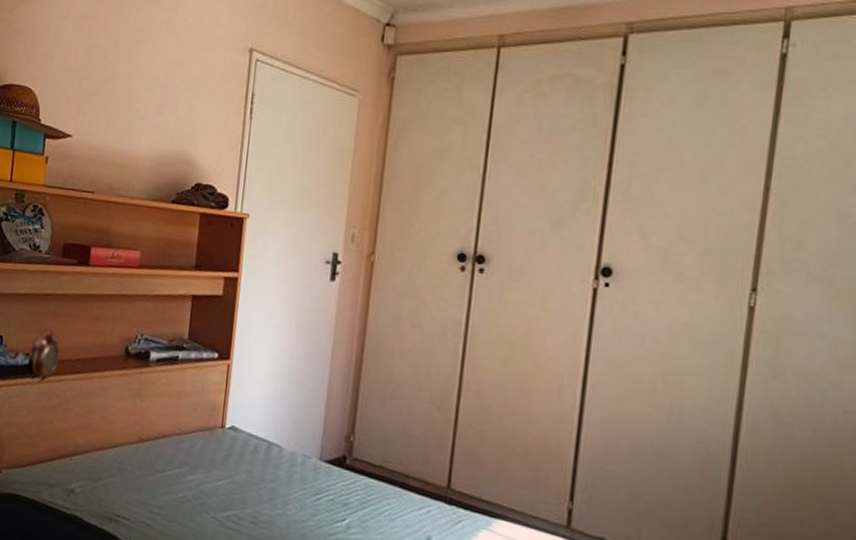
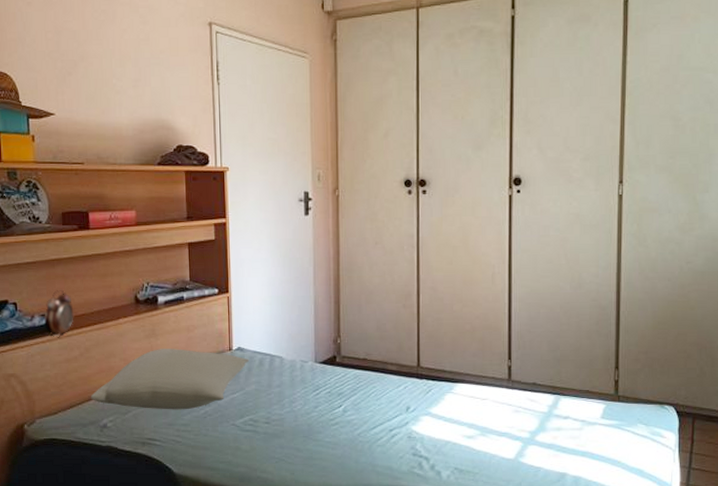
pillow: none [62,412,243,490] -> present [90,349,249,410]

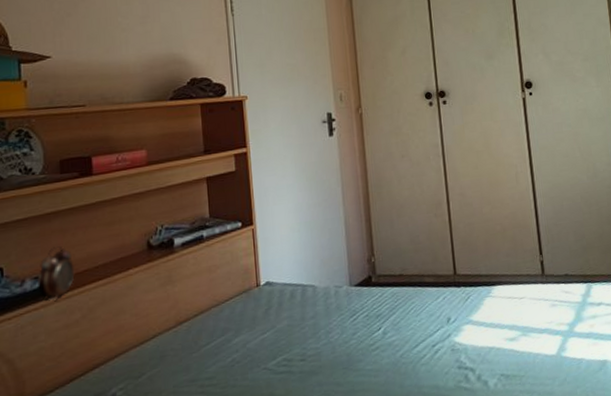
pillow: present [90,349,249,410] -> none [95,290,280,370]

